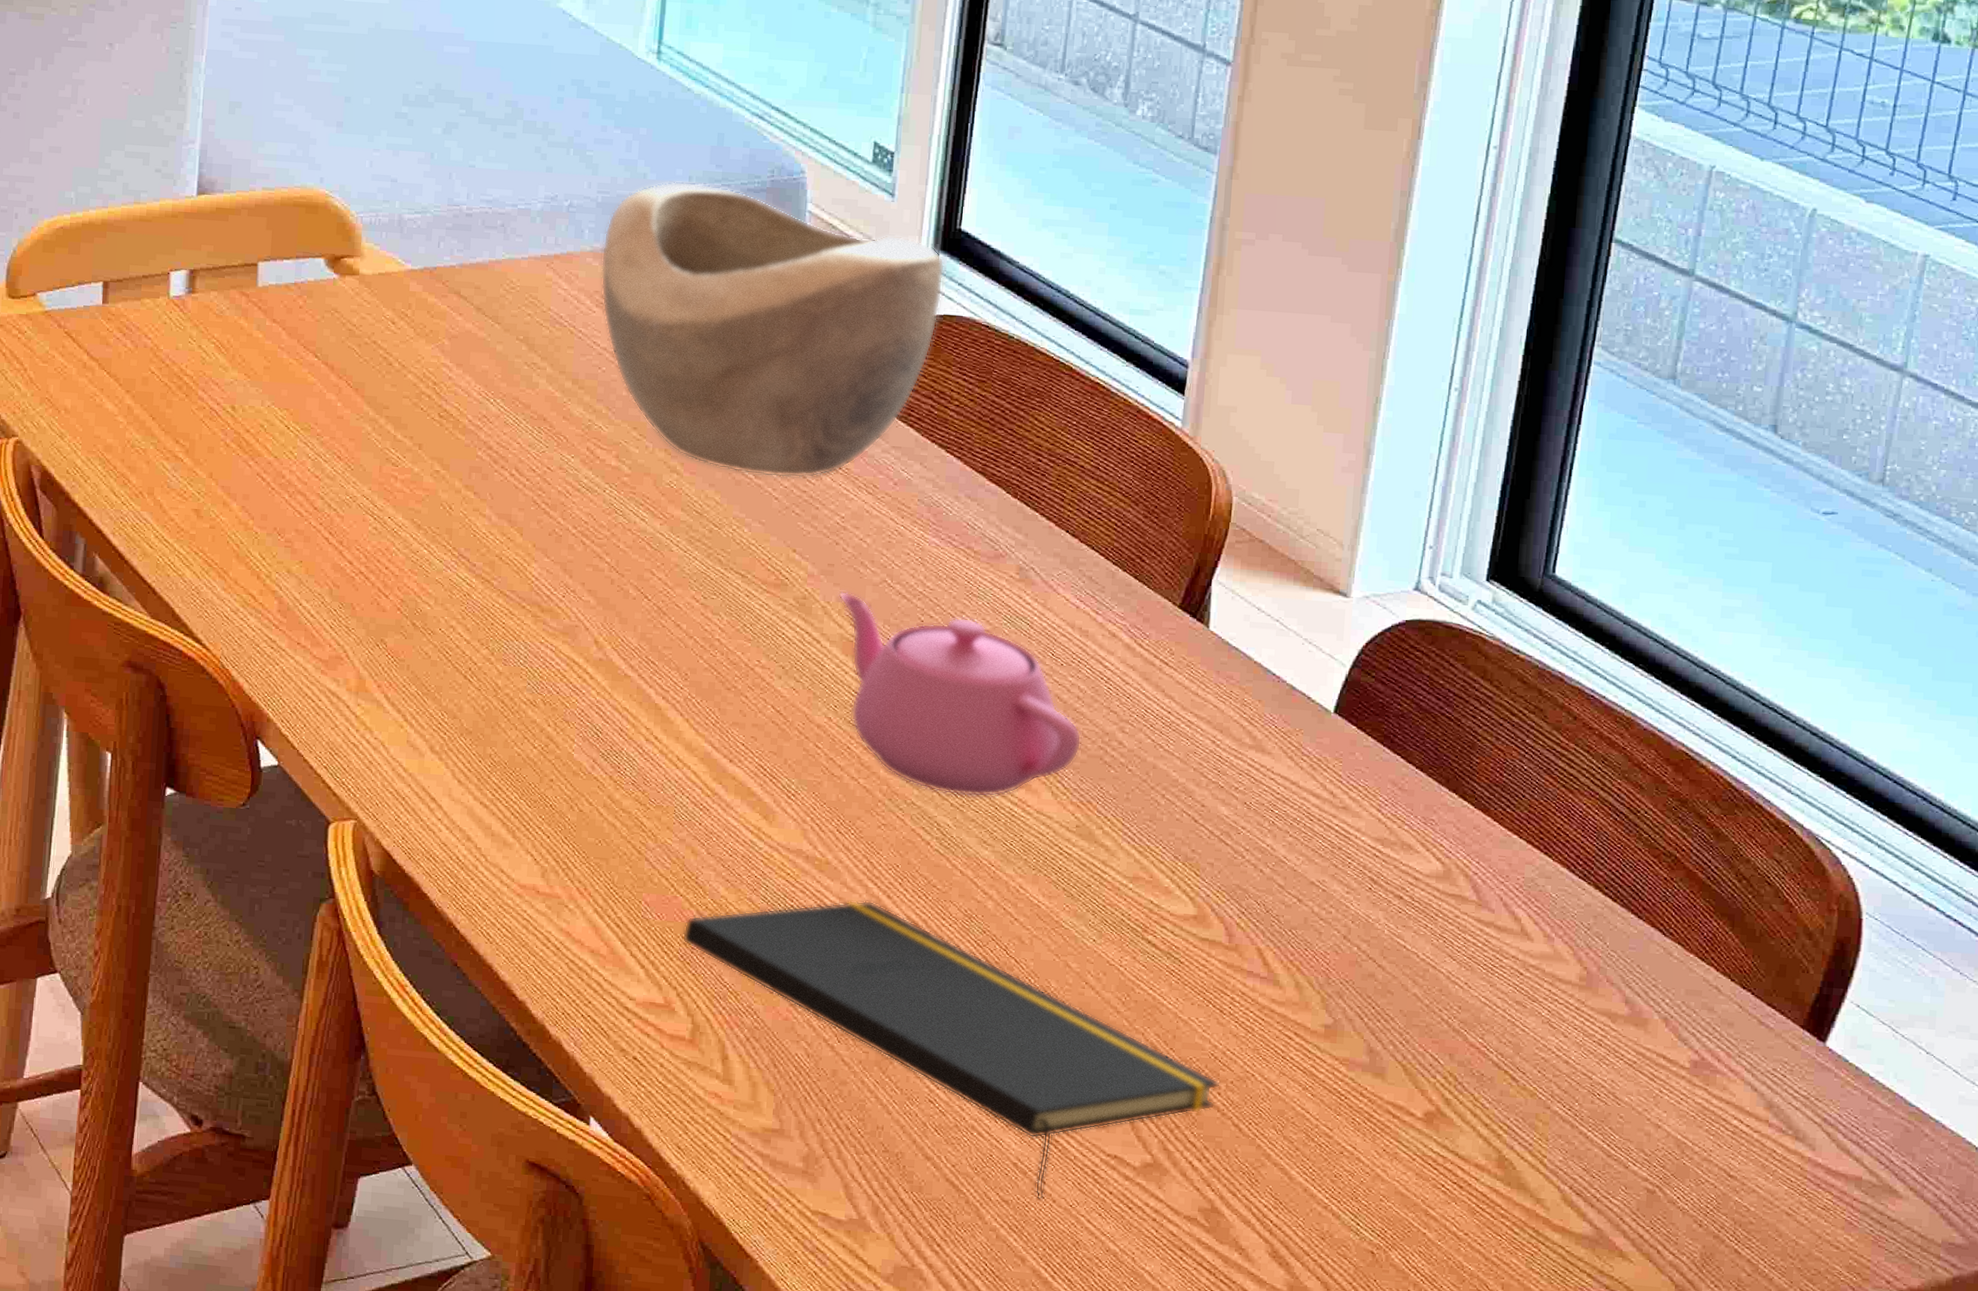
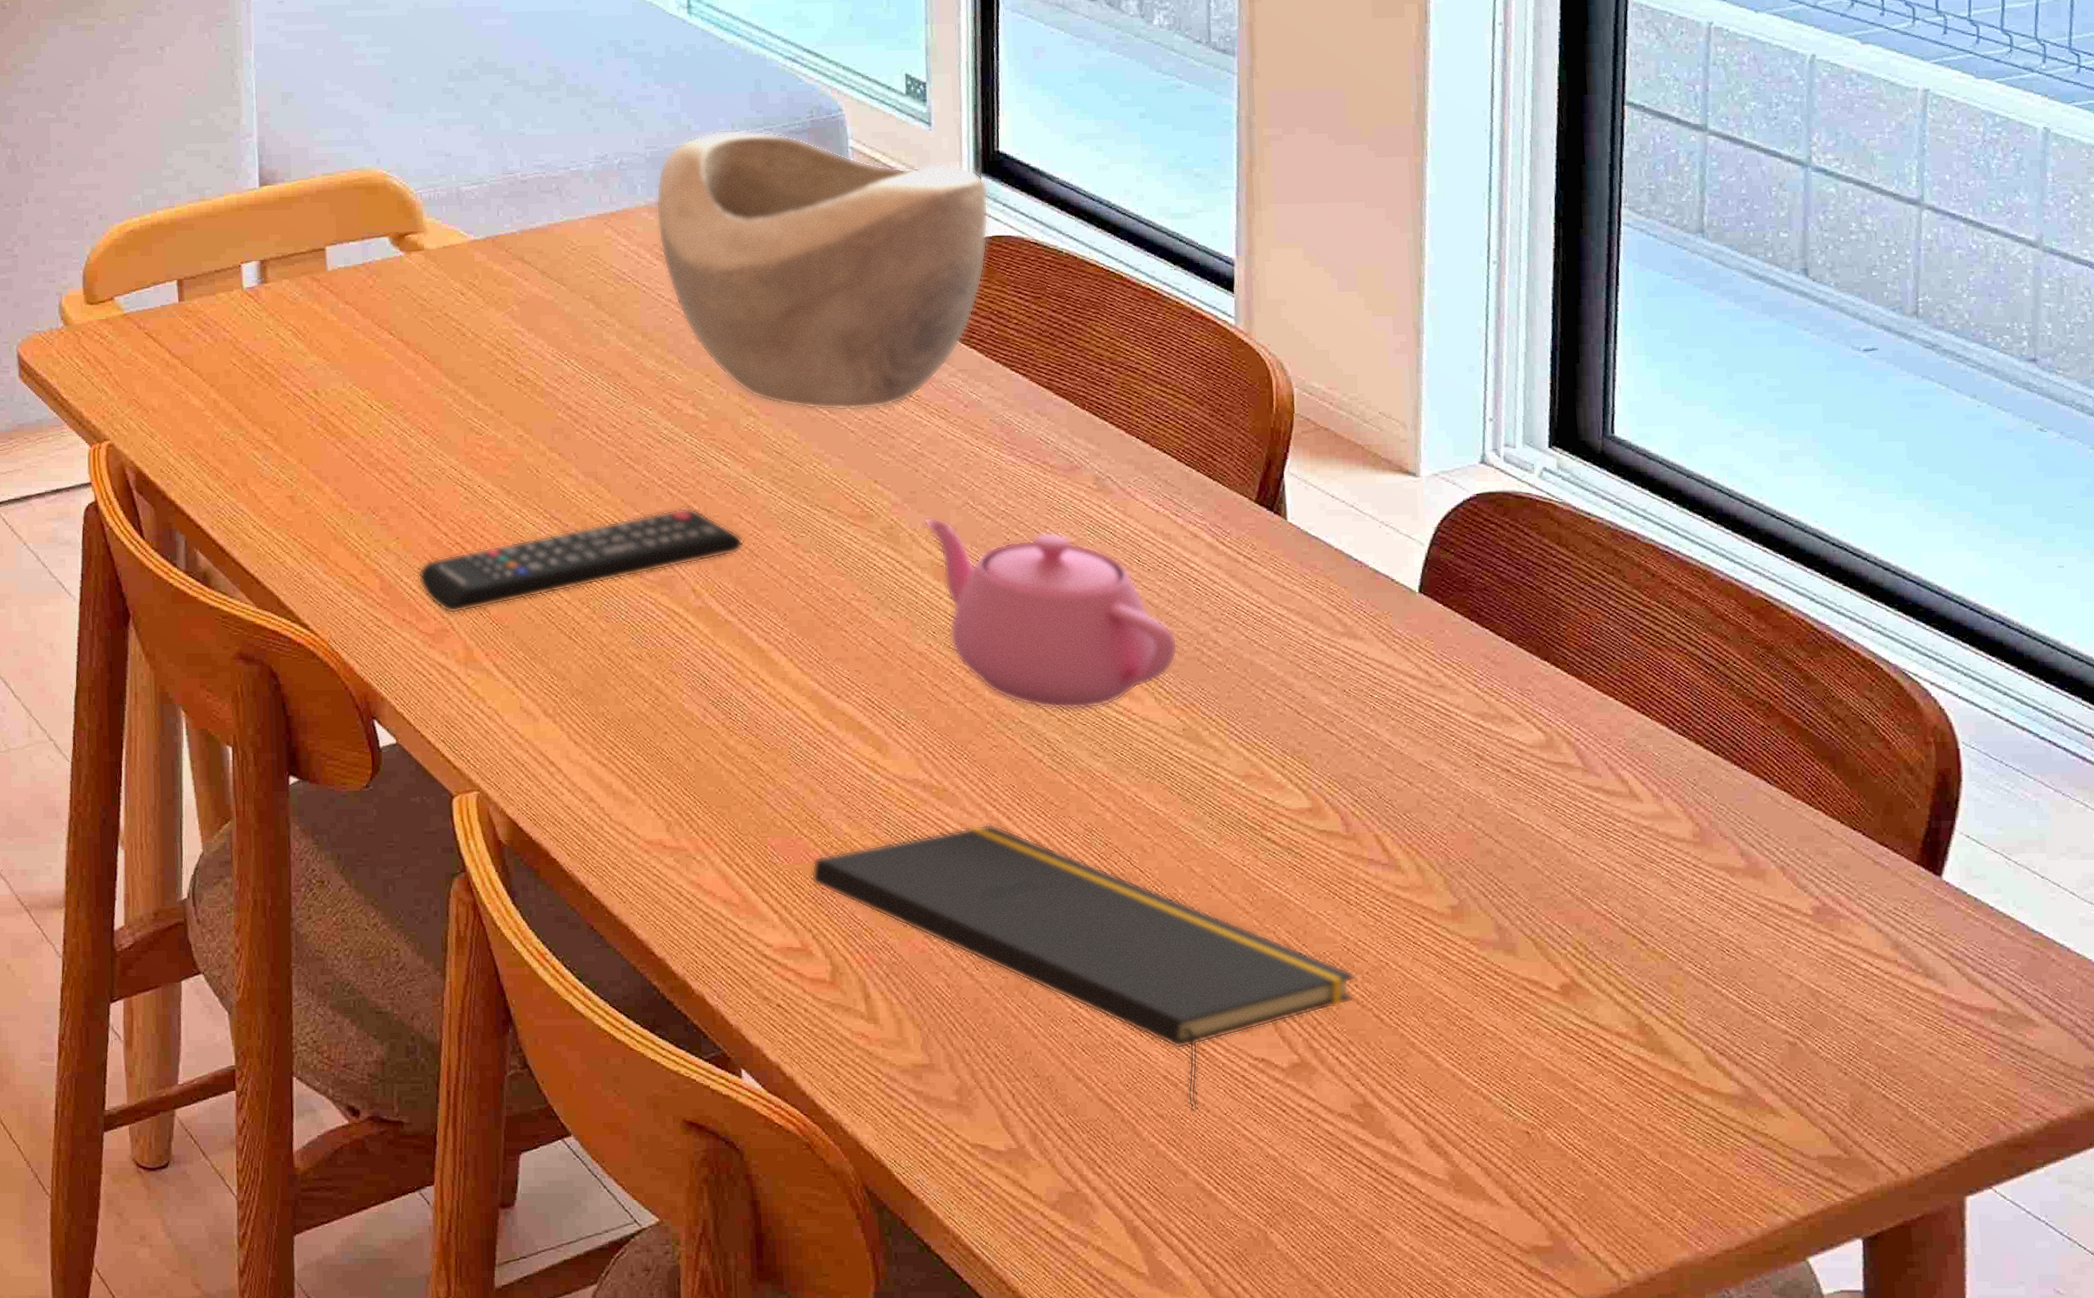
remote control: none [317,558,653,643] -> present [418,507,744,614]

